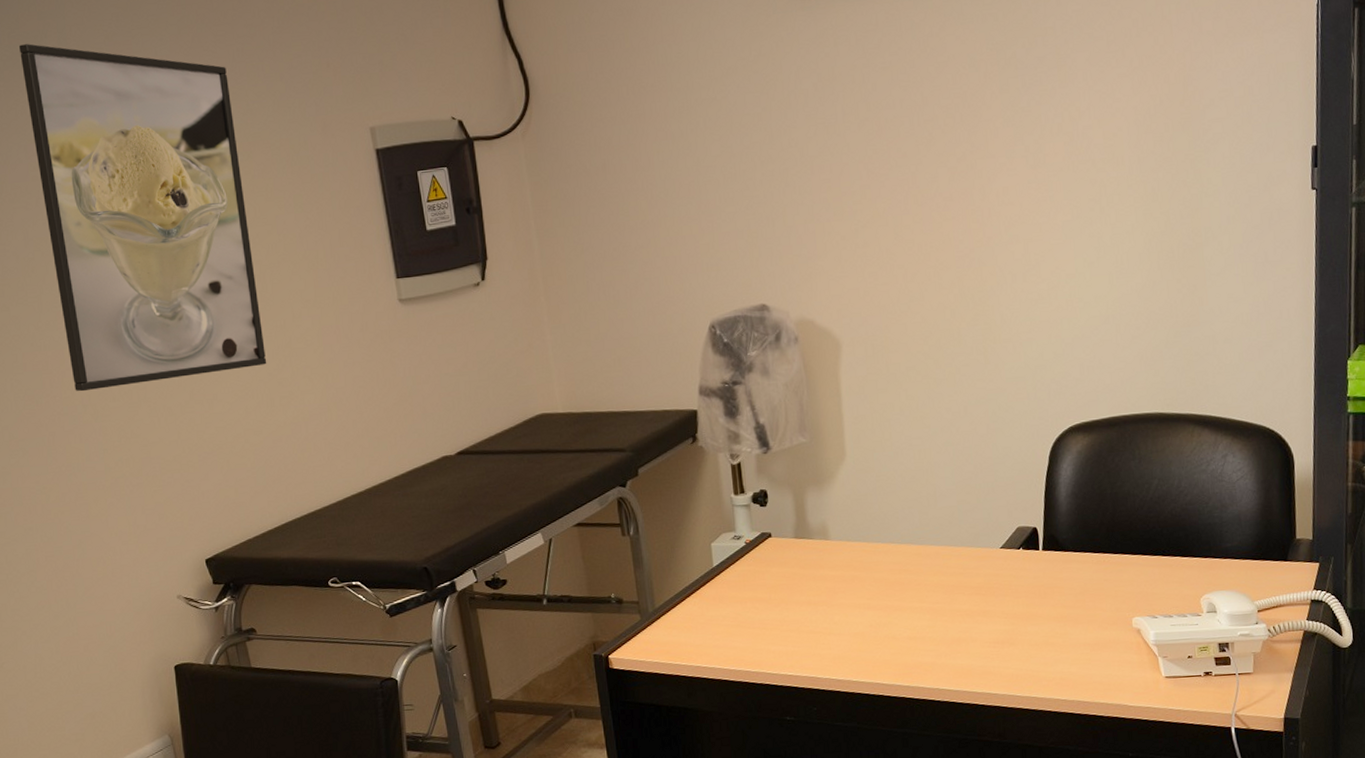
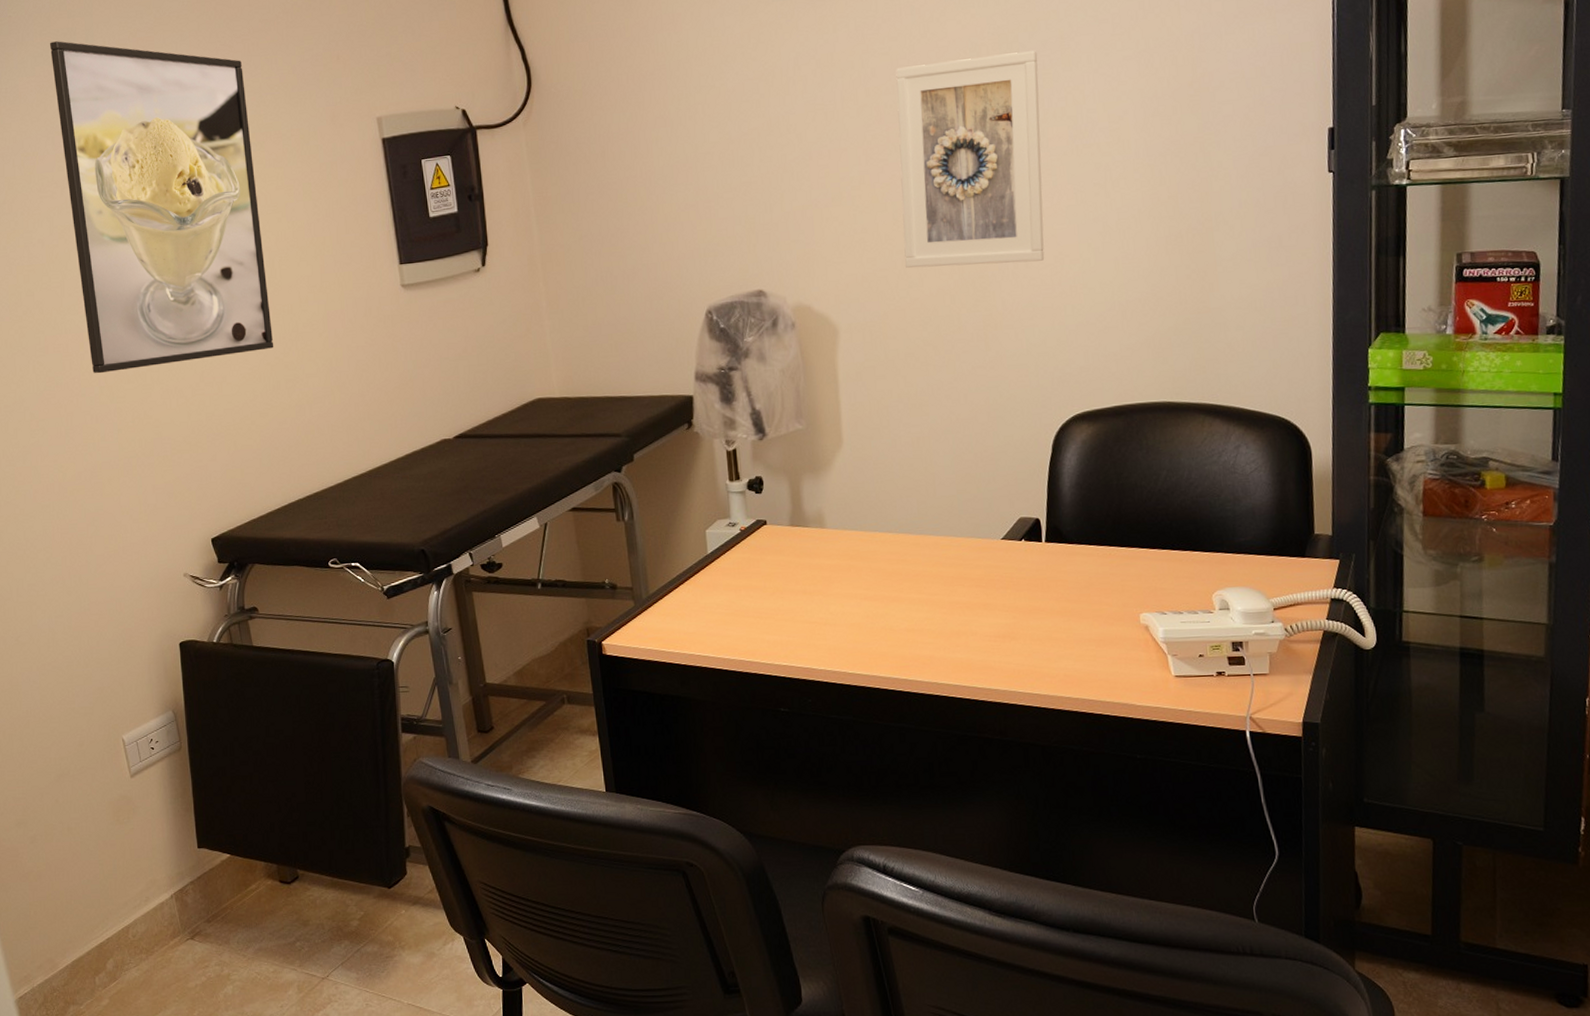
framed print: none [896,67,1042,282] -> present [895,50,1045,268]

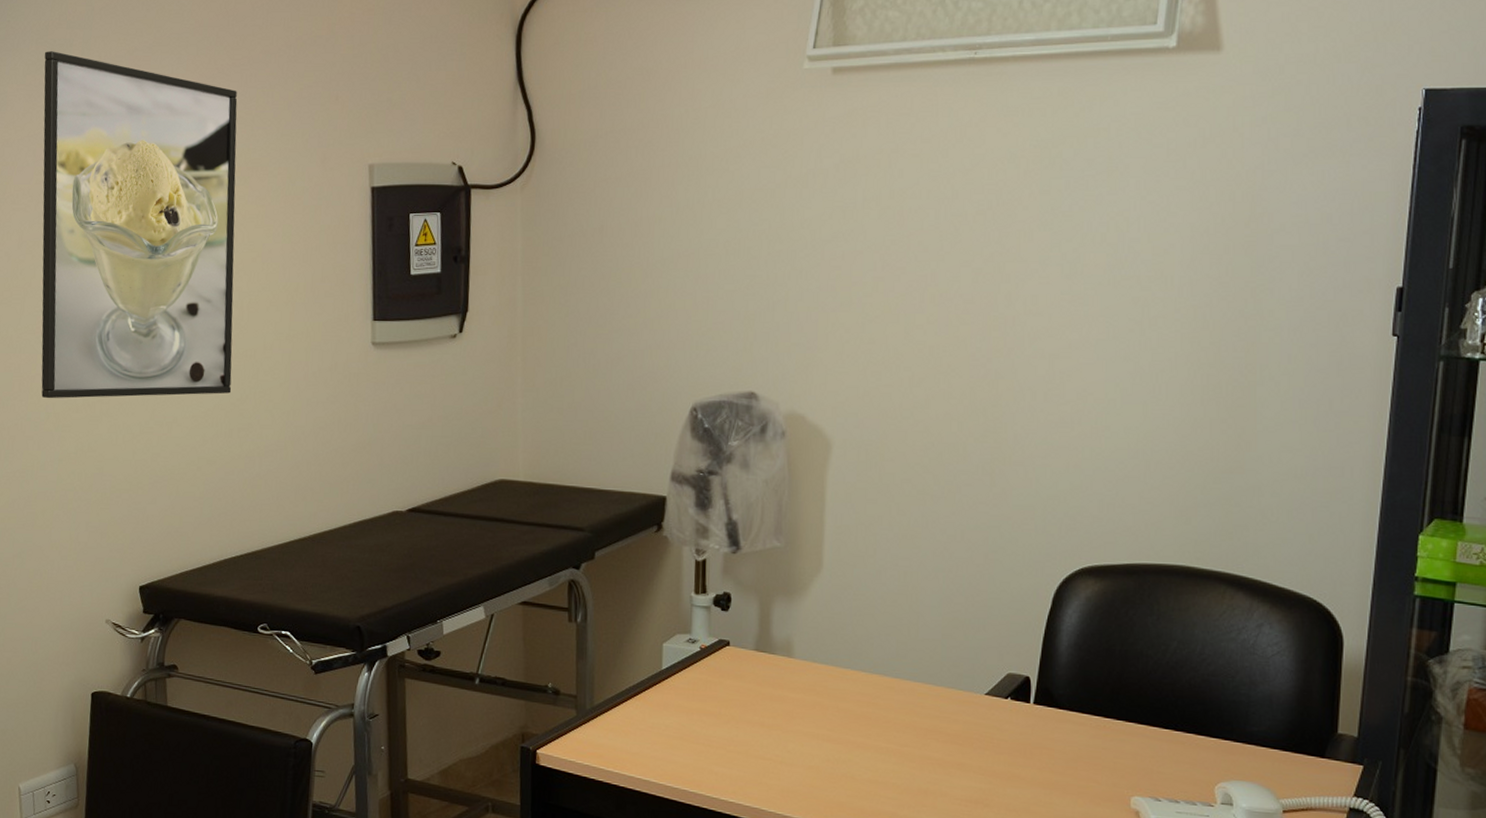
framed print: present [895,50,1045,268] -> none [913,169,1082,396]

